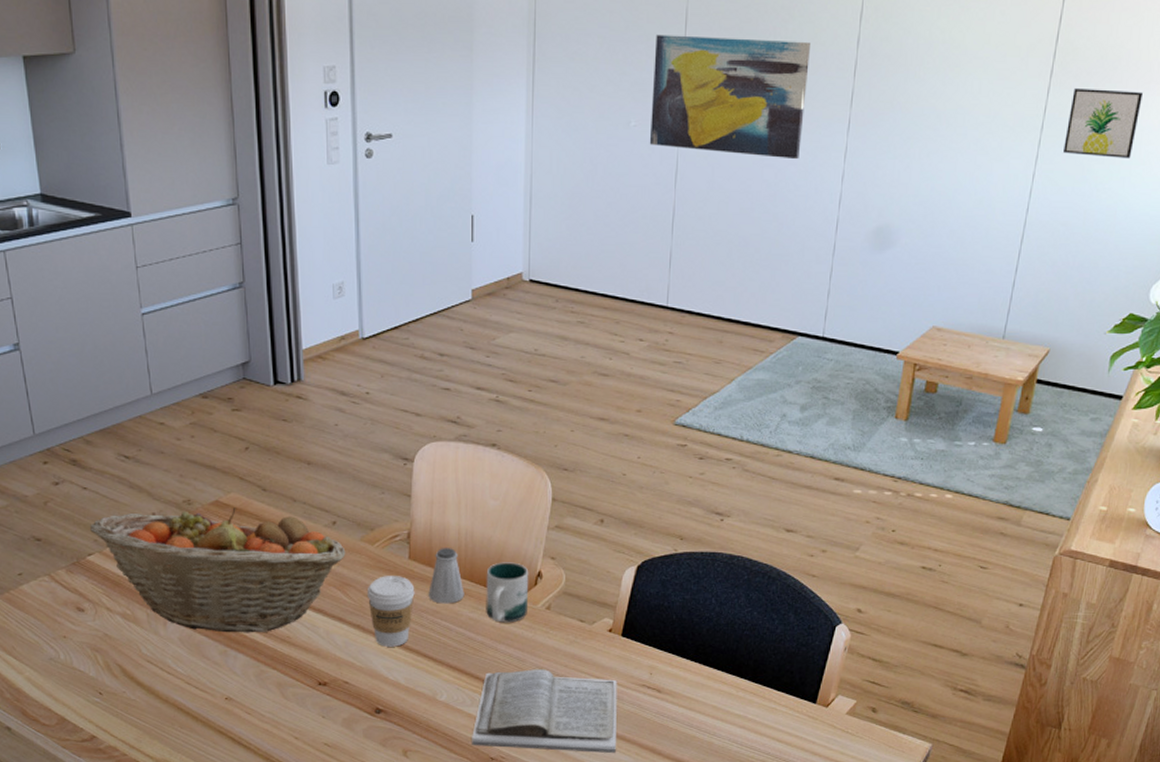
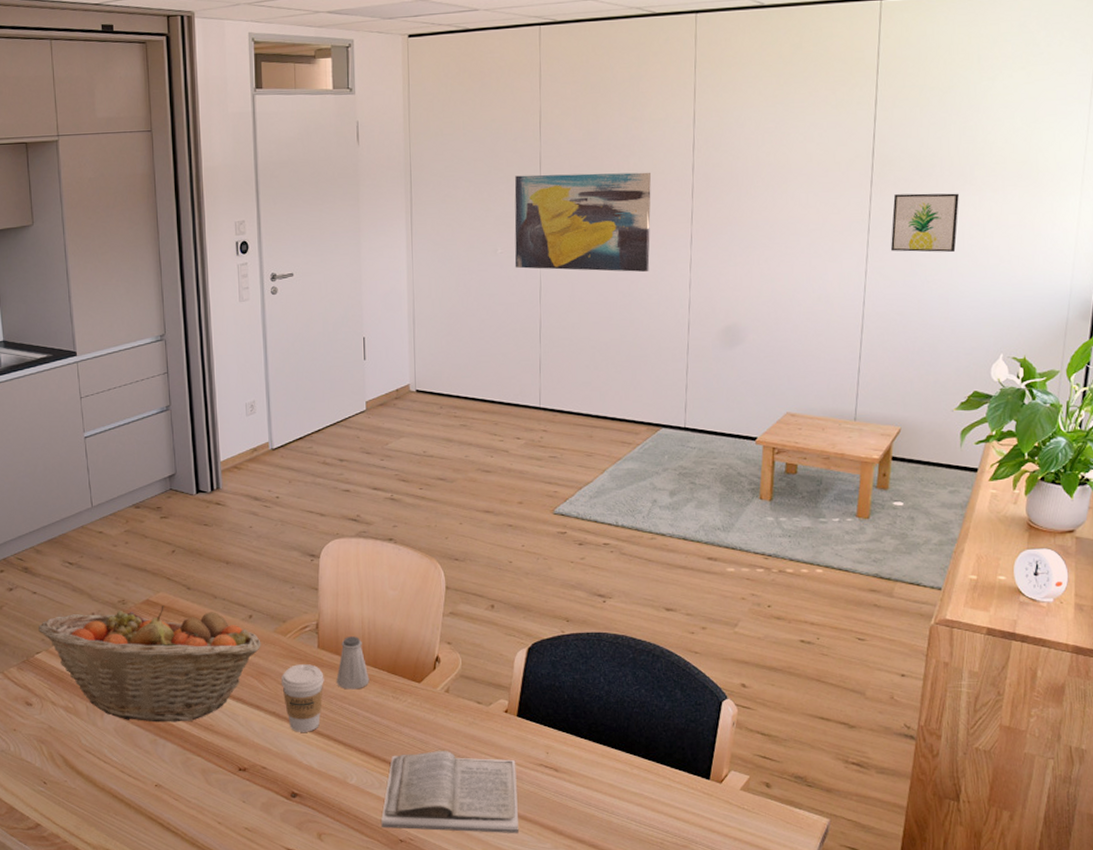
mug: present [486,562,529,623] -> none [388,648,428,706]

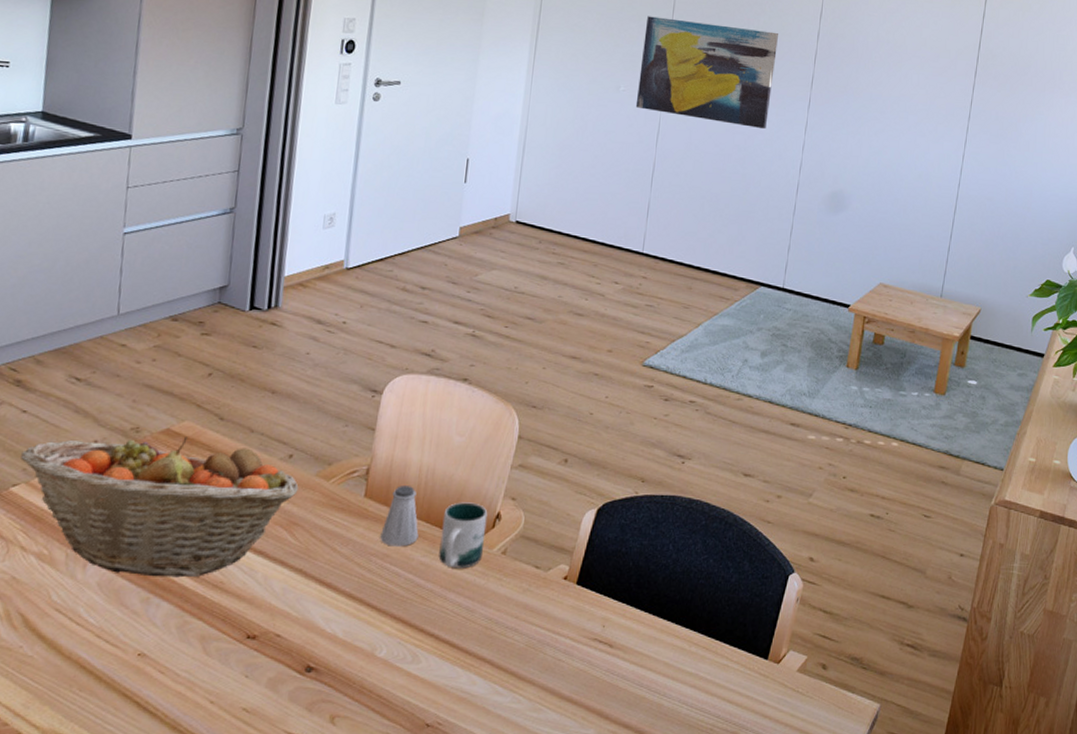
coffee cup: present [281,664,324,732] -> none [314,515,367,595]
book: present [381,751,518,833] -> none [407,621,569,717]
mug: none [388,648,428,706] -> present [439,502,488,569]
wall art: present [891,193,959,252] -> none [987,87,1048,147]

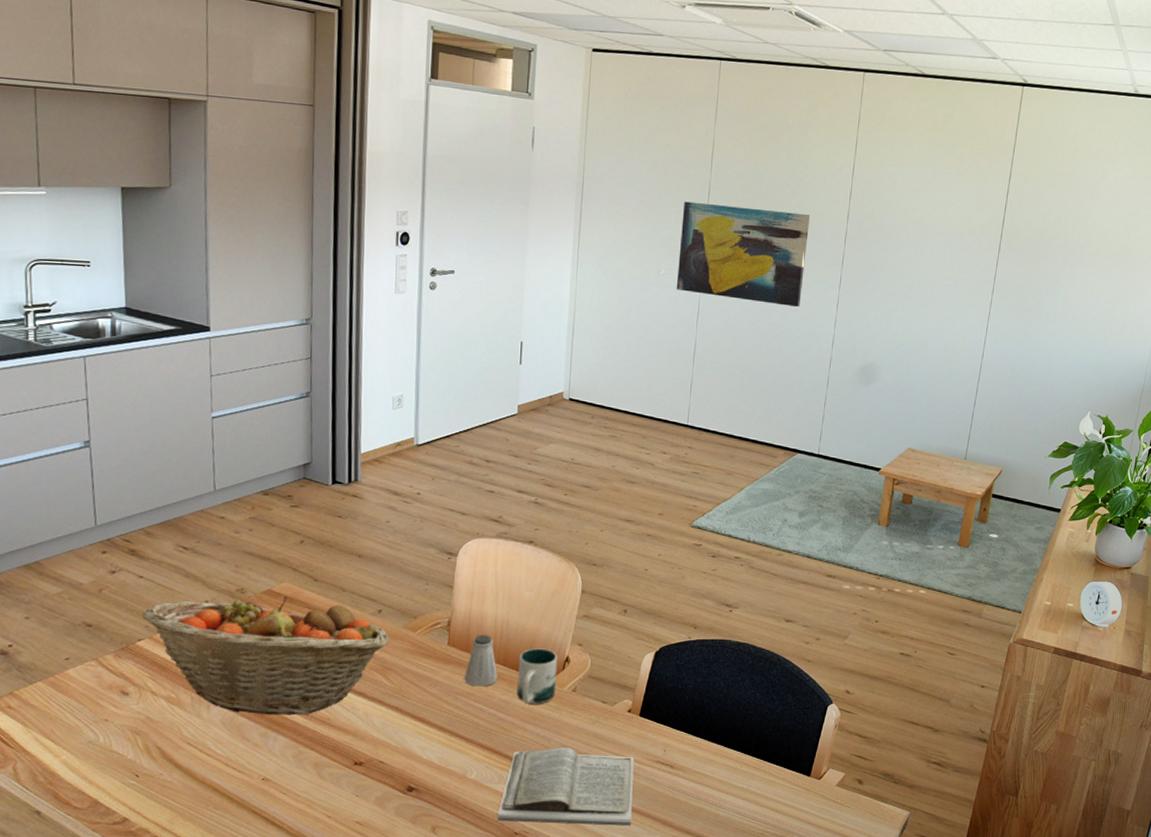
book: none [407,621,569,717] -> present [498,747,635,826]

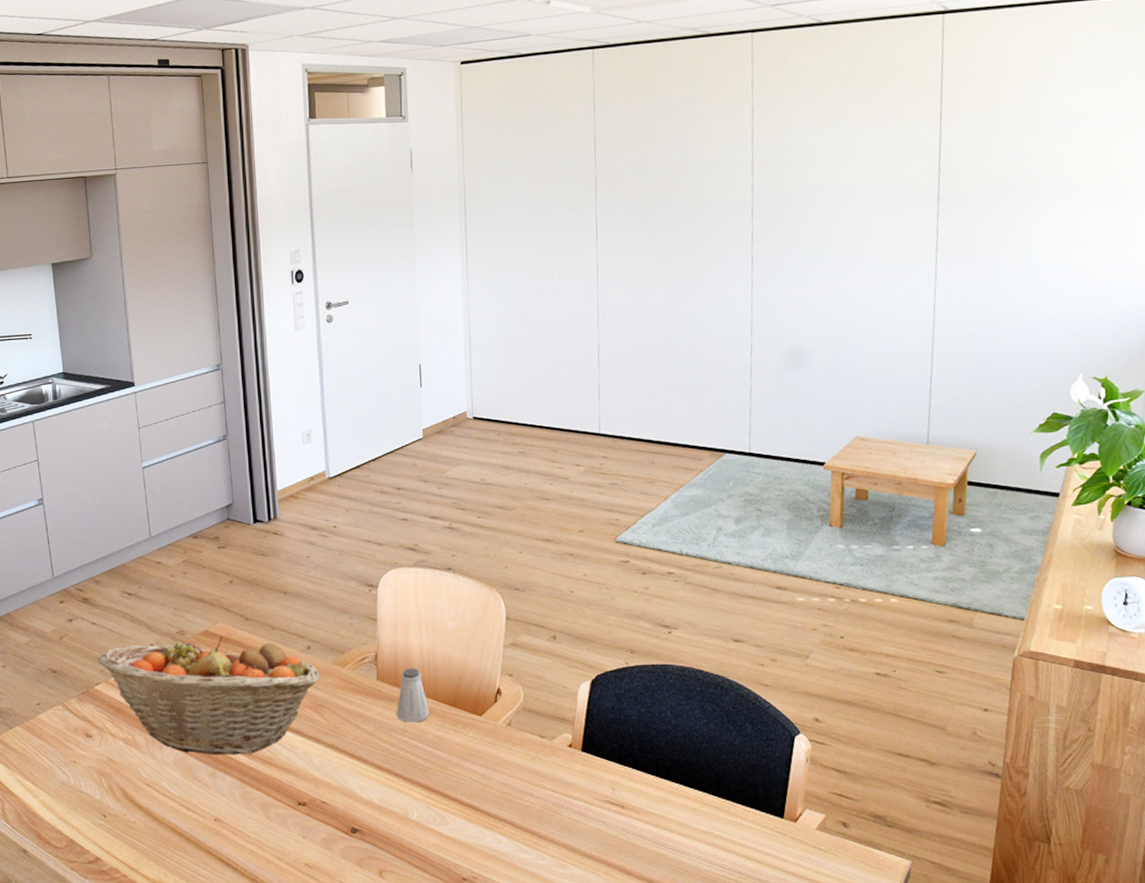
book: present [498,747,635,826] -> none [443,786,585,872]
mug: present [517,648,558,704] -> none [449,680,490,740]
wall art: present [676,201,811,308] -> none [570,193,710,295]

